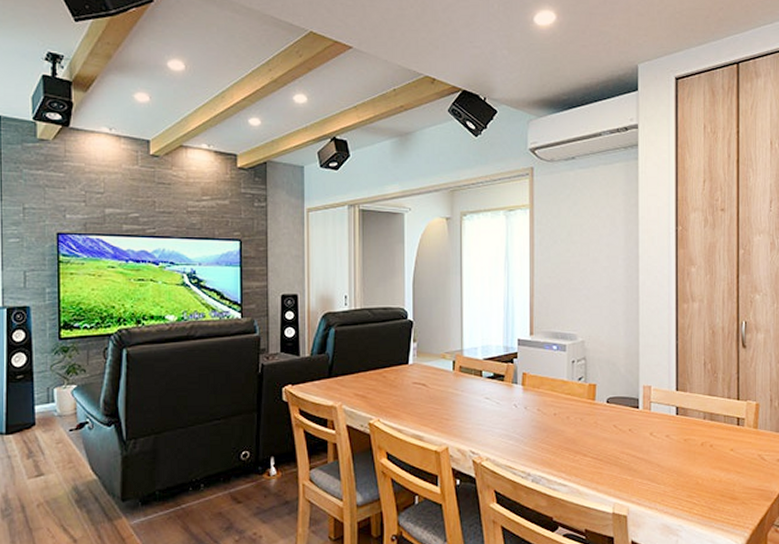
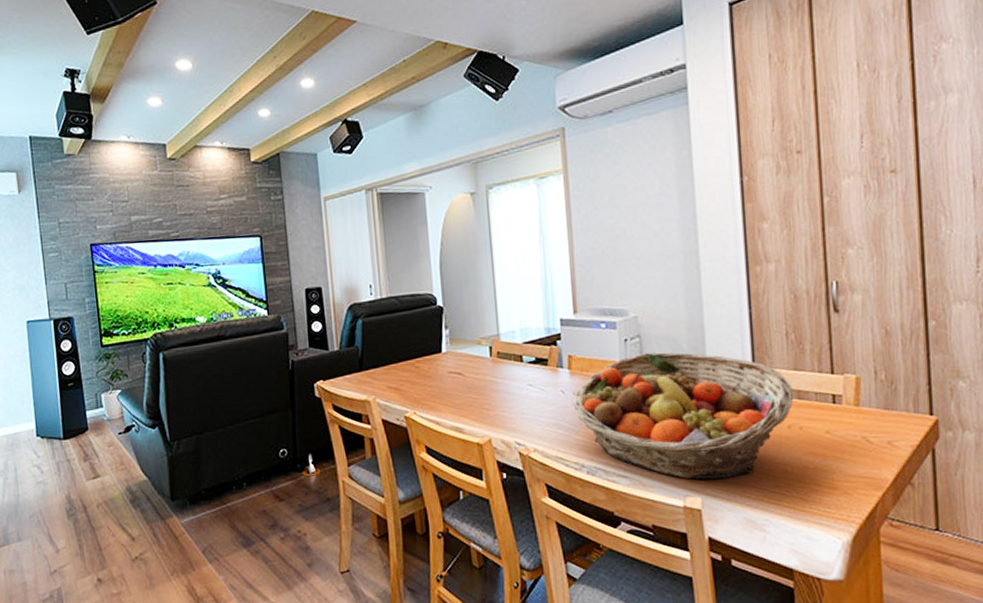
fruit basket: none [524,374,707,489] -> present [573,352,794,480]

